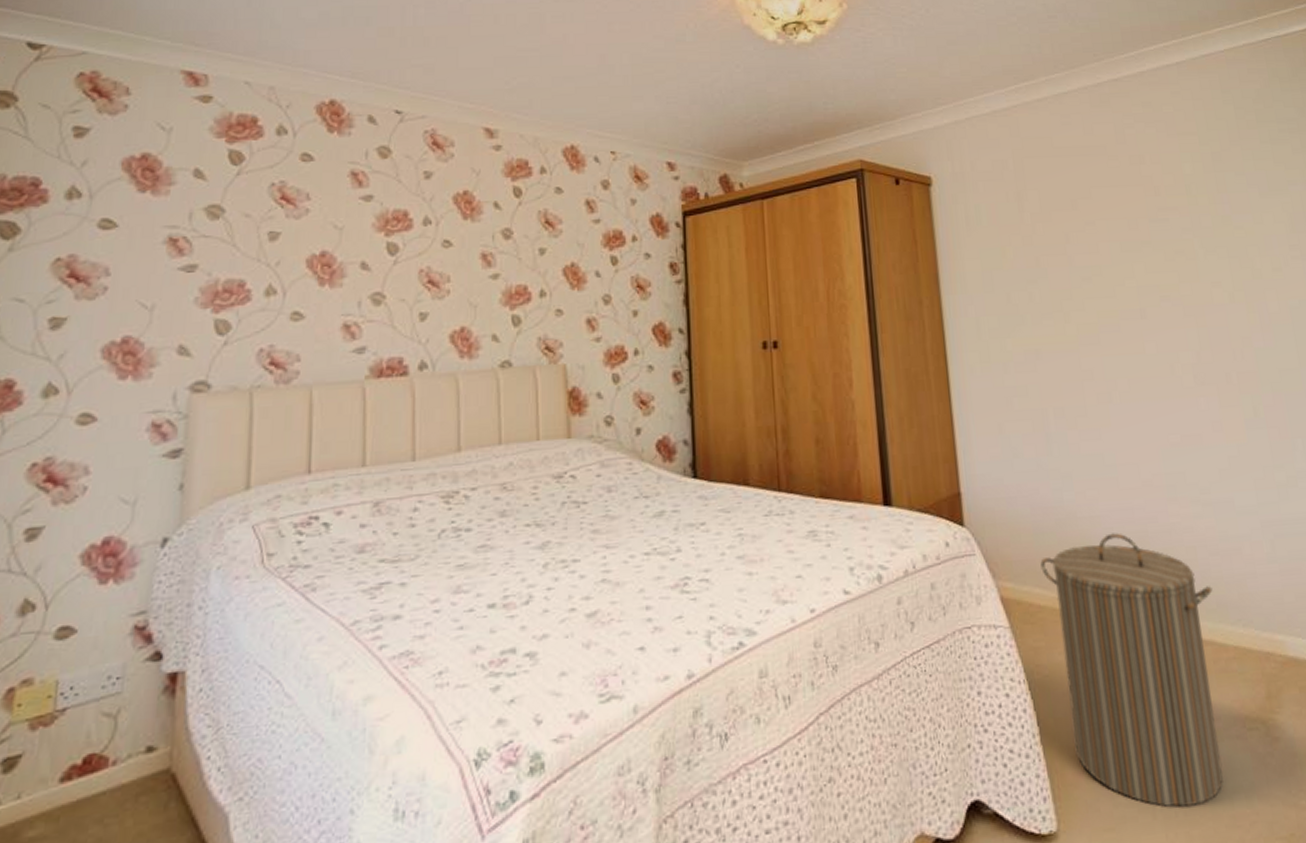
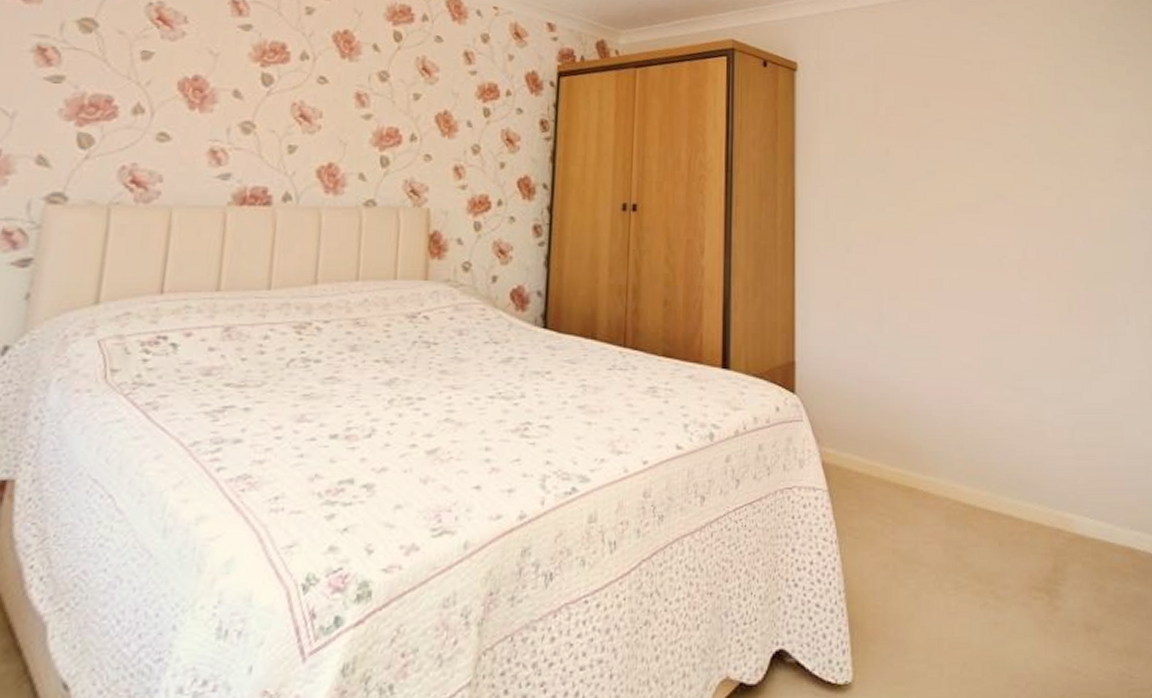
laundry hamper: present [1040,532,1224,807] -> none [862,410,1015,666]

